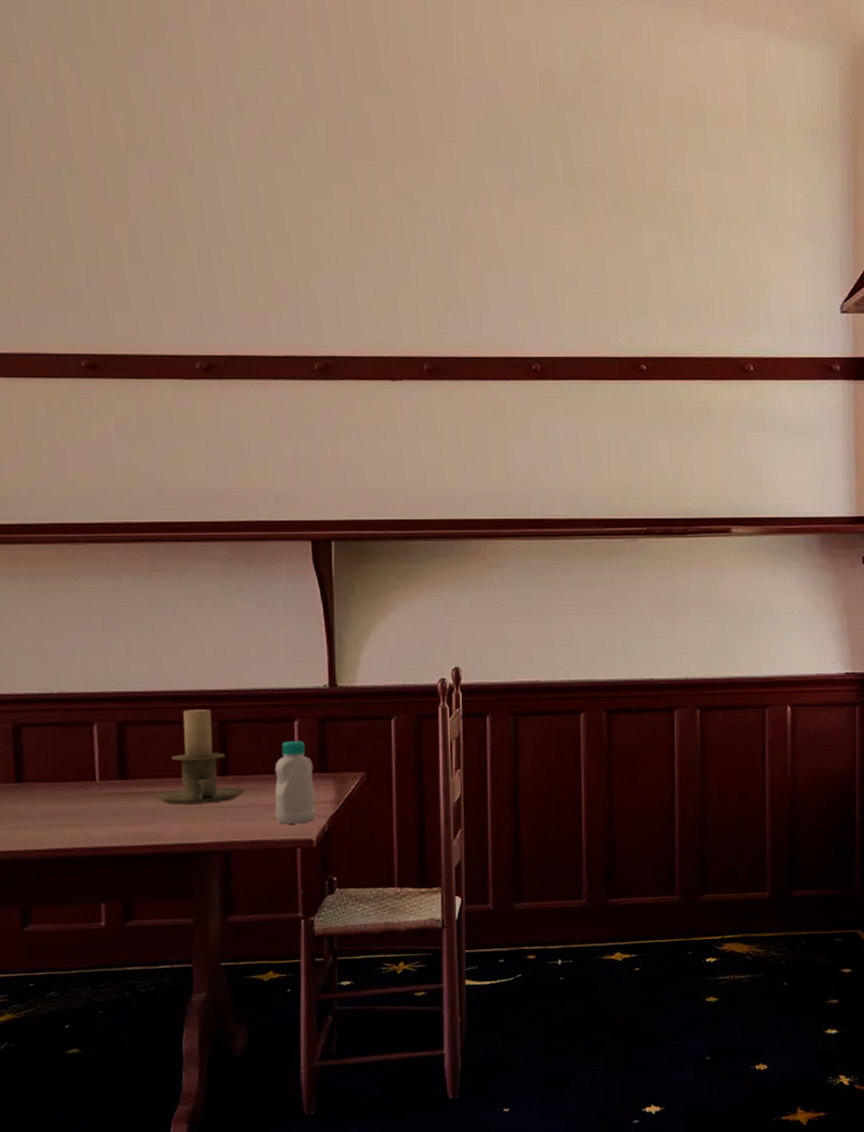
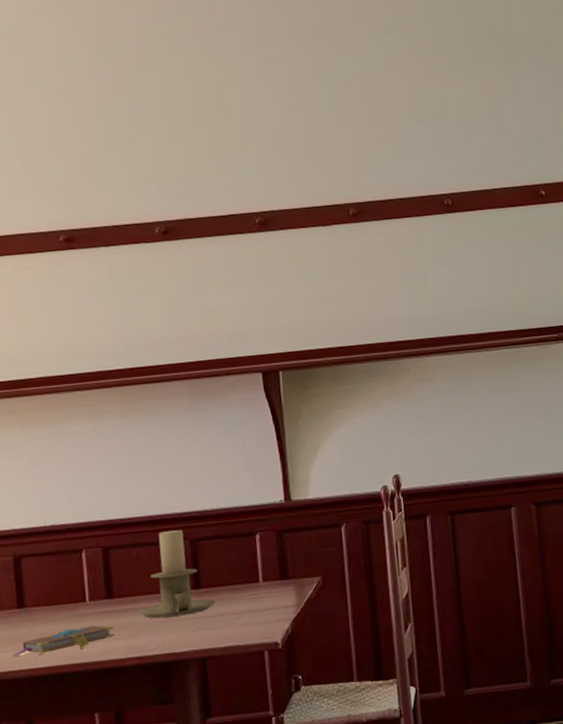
book: none [8,807,128,835] -> present [12,625,115,656]
bottle: present [274,741,316,824] -> none [241,552,280,630]

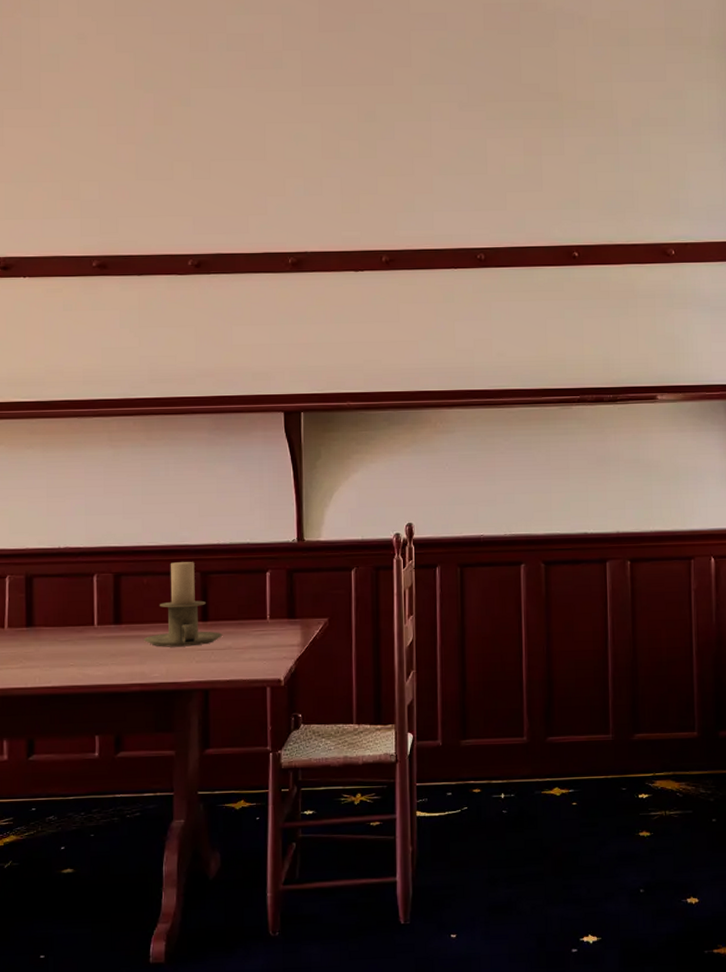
book: present [12,625,115,656] -> none [18,649,120,674]

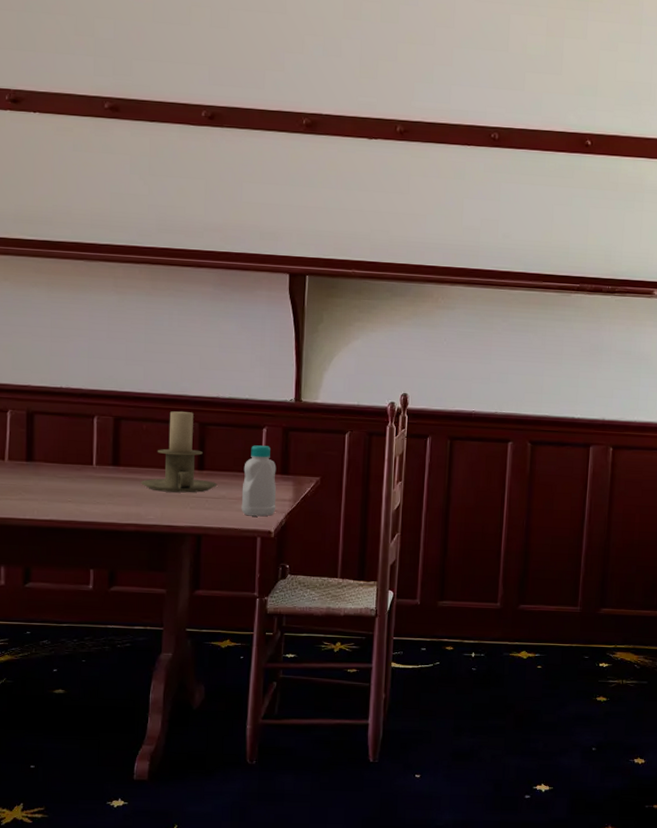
bottle: none [248,590,285,665] -> present [241,445,277,517]

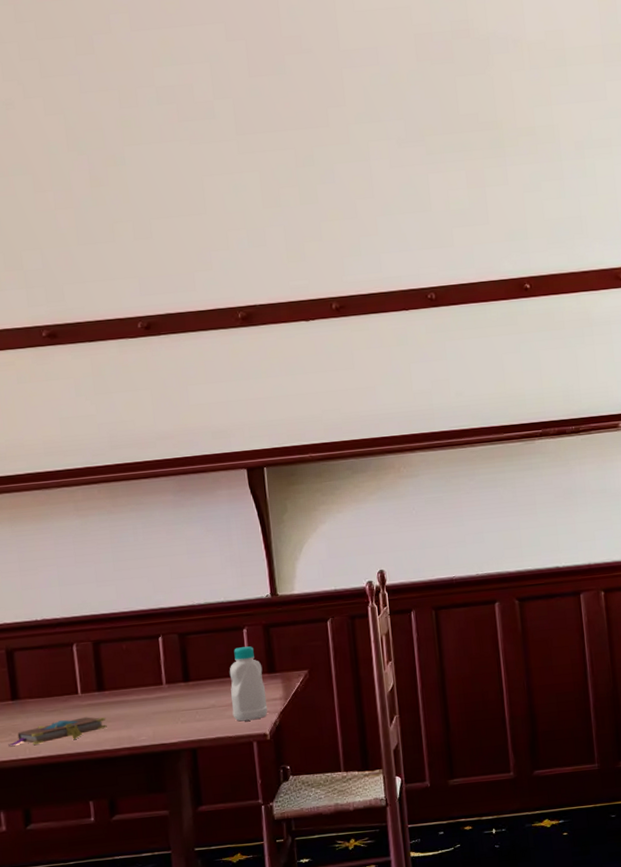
book: none [17,488,117,508] -> present [8,717,107,746]
candle holder: present [141,411,218,493] -> none [128,624,206,711]

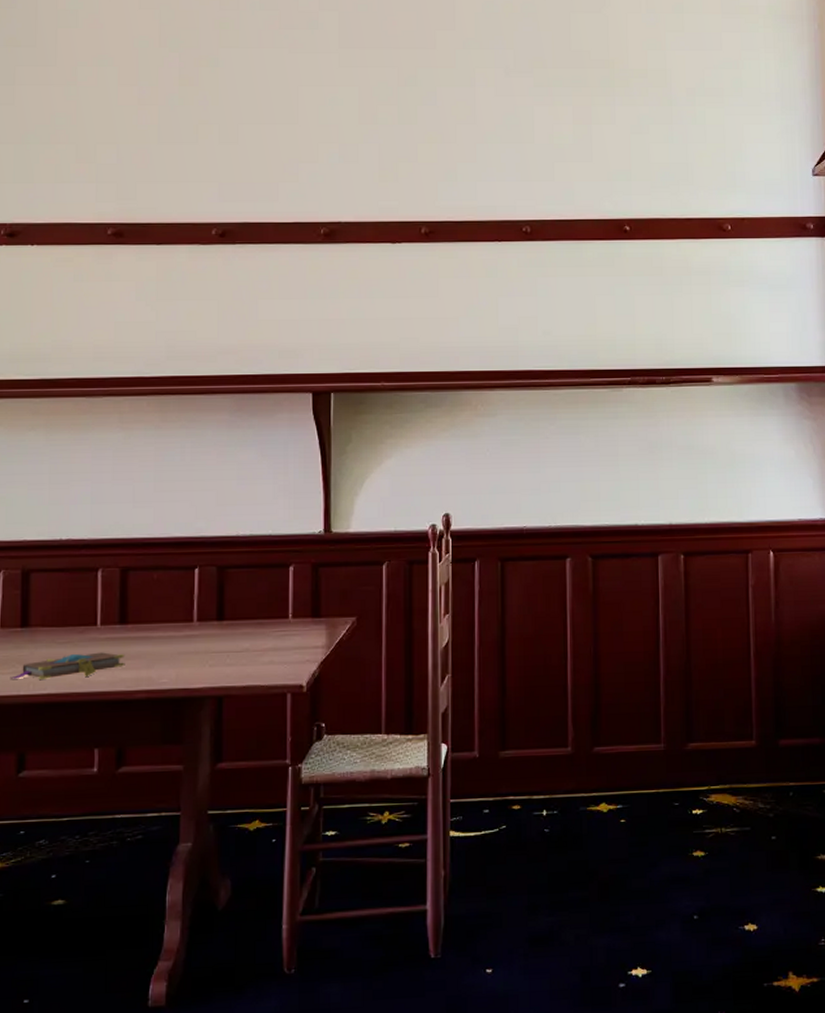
bottle: present [229,646,268,722] -> none [267,586,308,669]

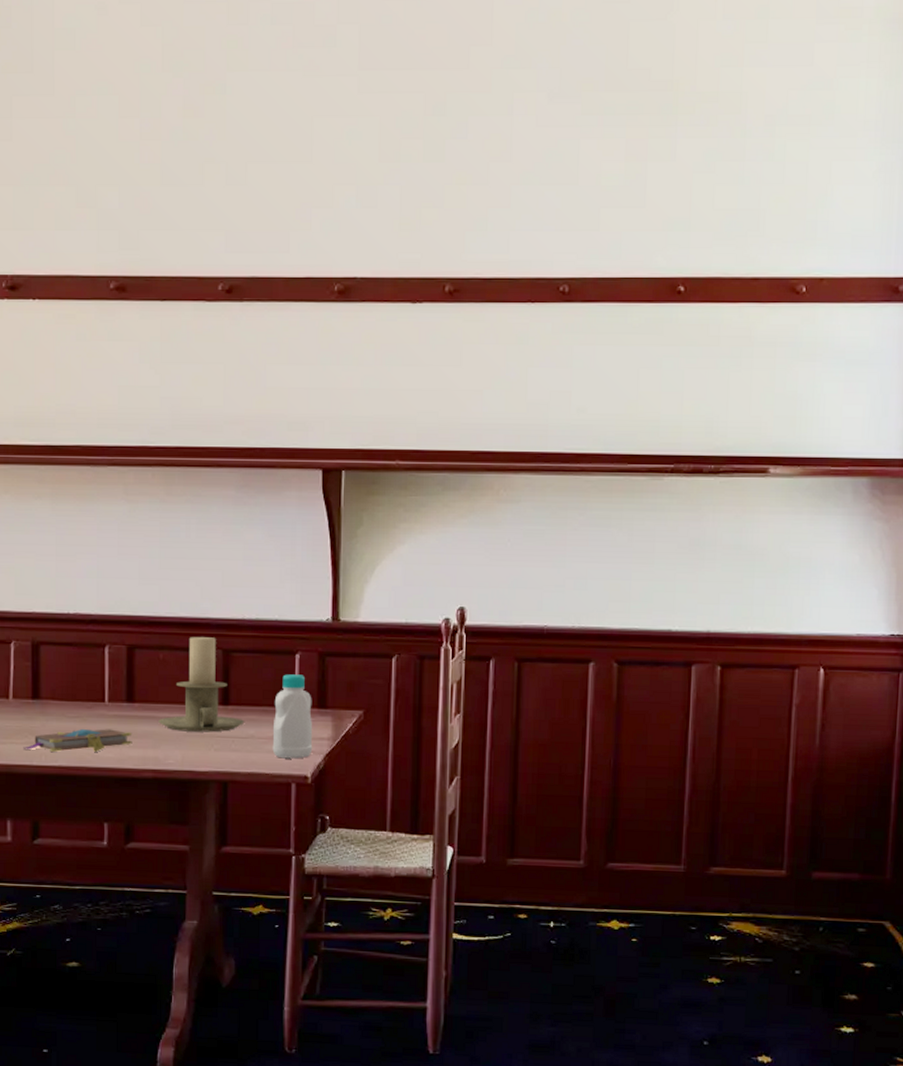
candle holder: none [152,554,240,650] -> present [158,636,245,732]
bottle: none [267,586,308,669] -> present [272,674,313,759]

